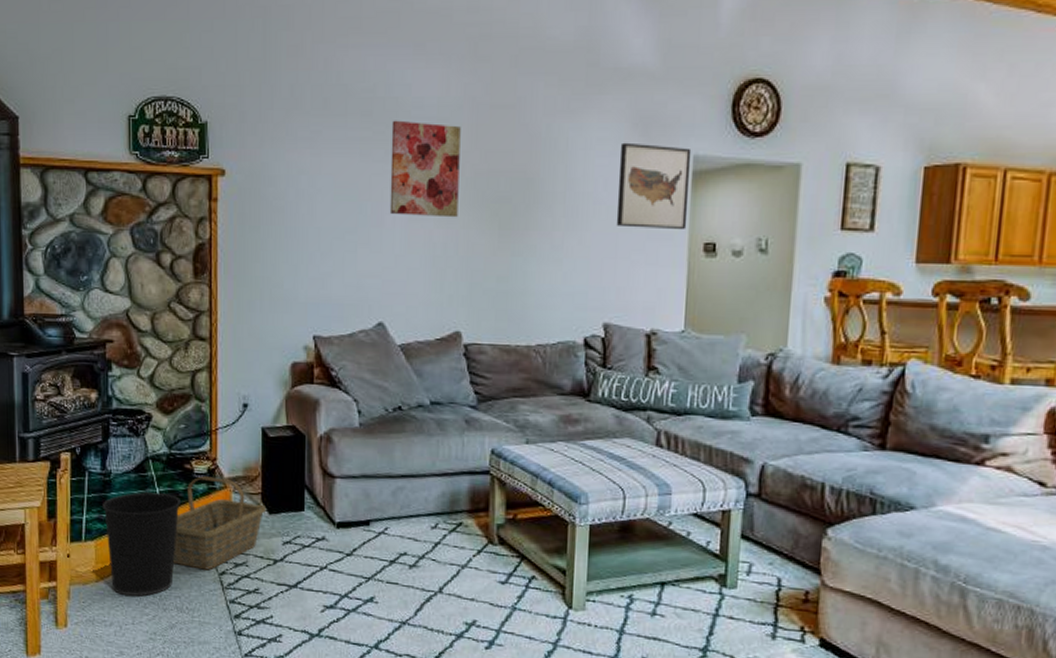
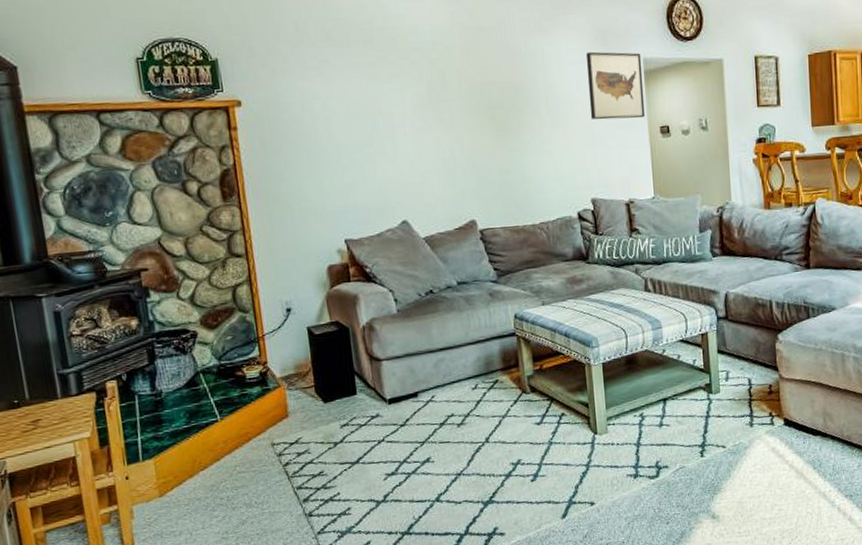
wastebasket: present [102,492,180,597] -> none [157,402,239,504]
basket: present [174,476,265,570] -> none [234,378,320,465]
wall art: present [389,120,461,218] -> none [392,46,460,127]

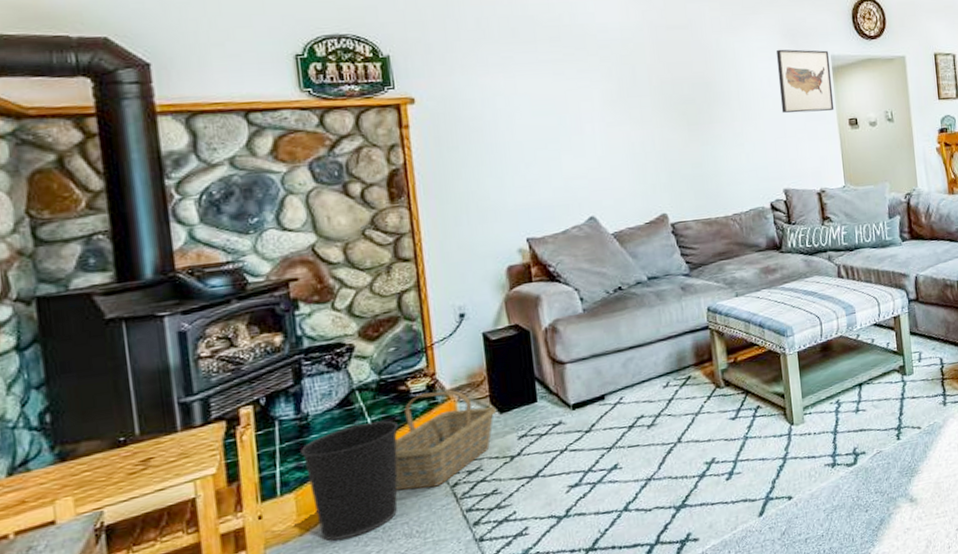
wastebasket: none [157,402,239,504] -> present [300,420,398,541]
basket: none [234,378,320,465] -> present [394,390,496,491]

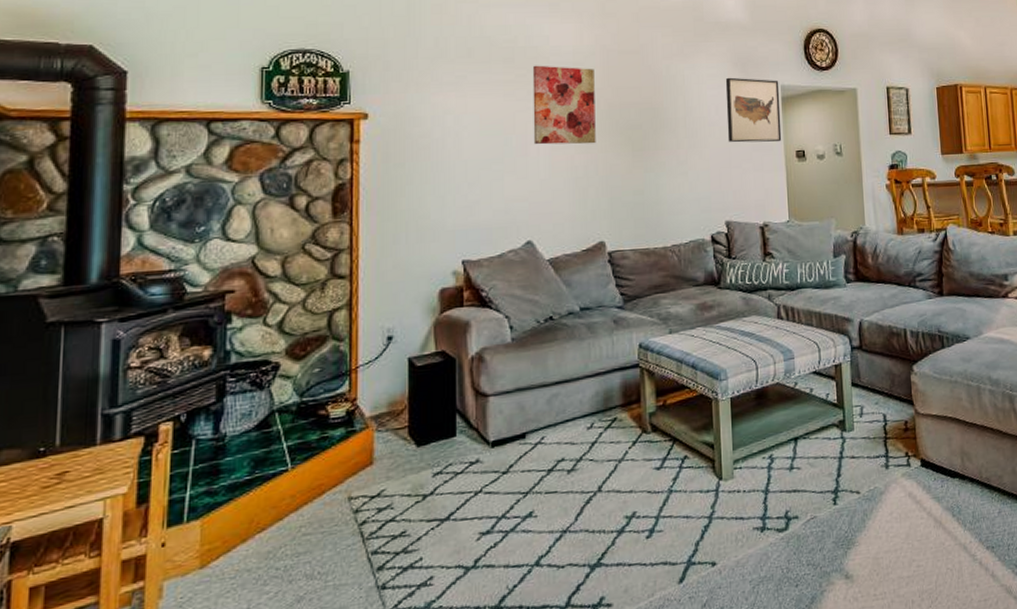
wastebasket: present [300,420,398,541] -> none [213,446,313,577]
basket: present [394,390,496,491] -> none [303,418,413,525]
wall art: none [580,43,651,123] -> present [532,65,596,145]

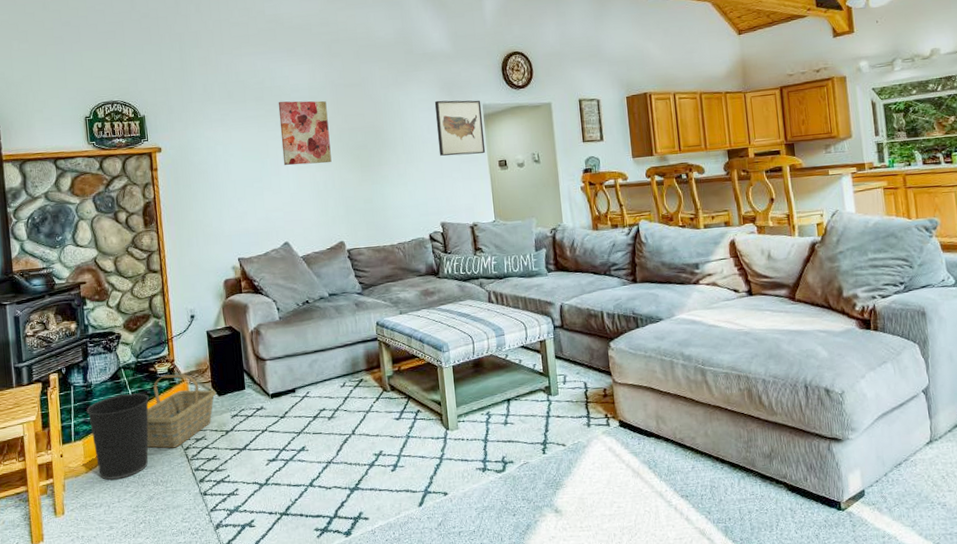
wastebasket: none [213,446,313,577] -> present [86,393,149,480]
basket: none [303,418,413,525] -> present [146,374,216,448]

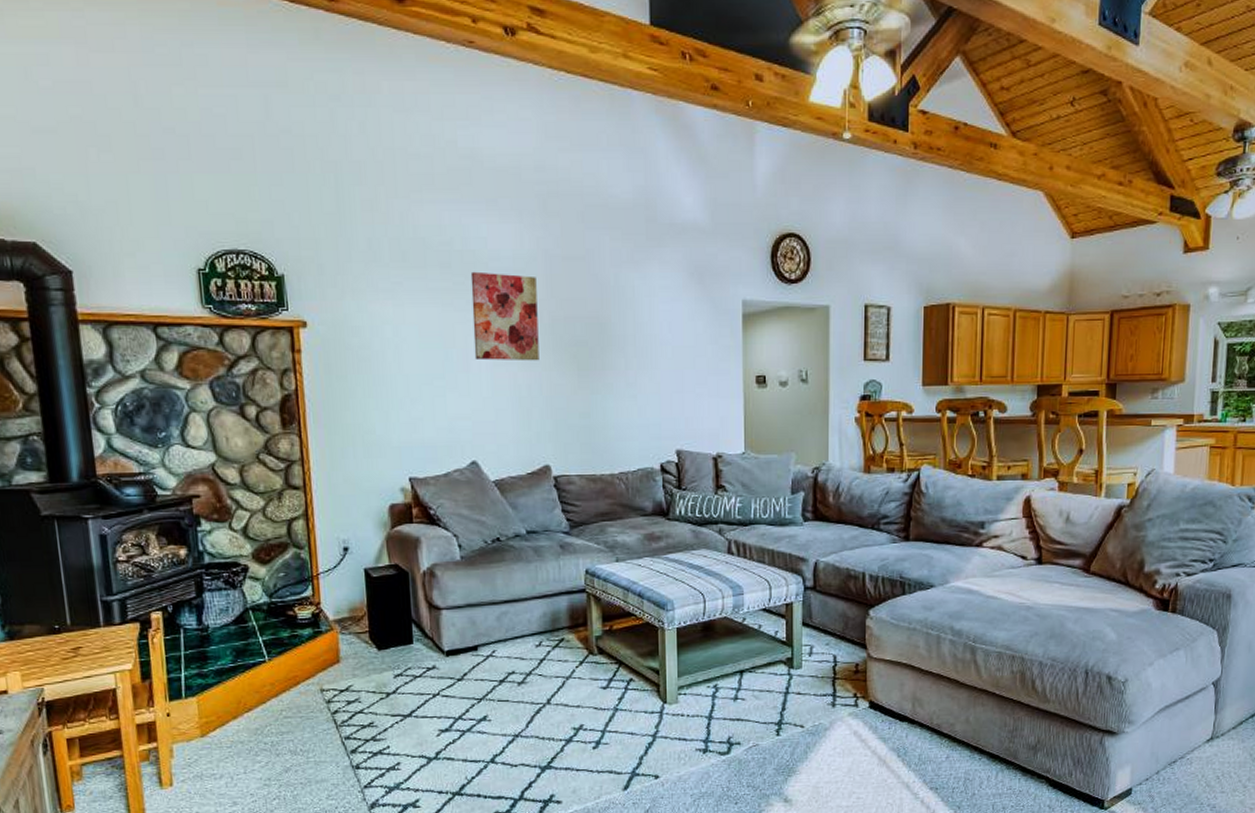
wastebasket: present [86,393,149,480] -> none [202,642,286,746]
basket: present [146,374,216,448] -> none [282,621,374,711]
wall art: present [434,100,486,156] -> none [680,289,741,366]

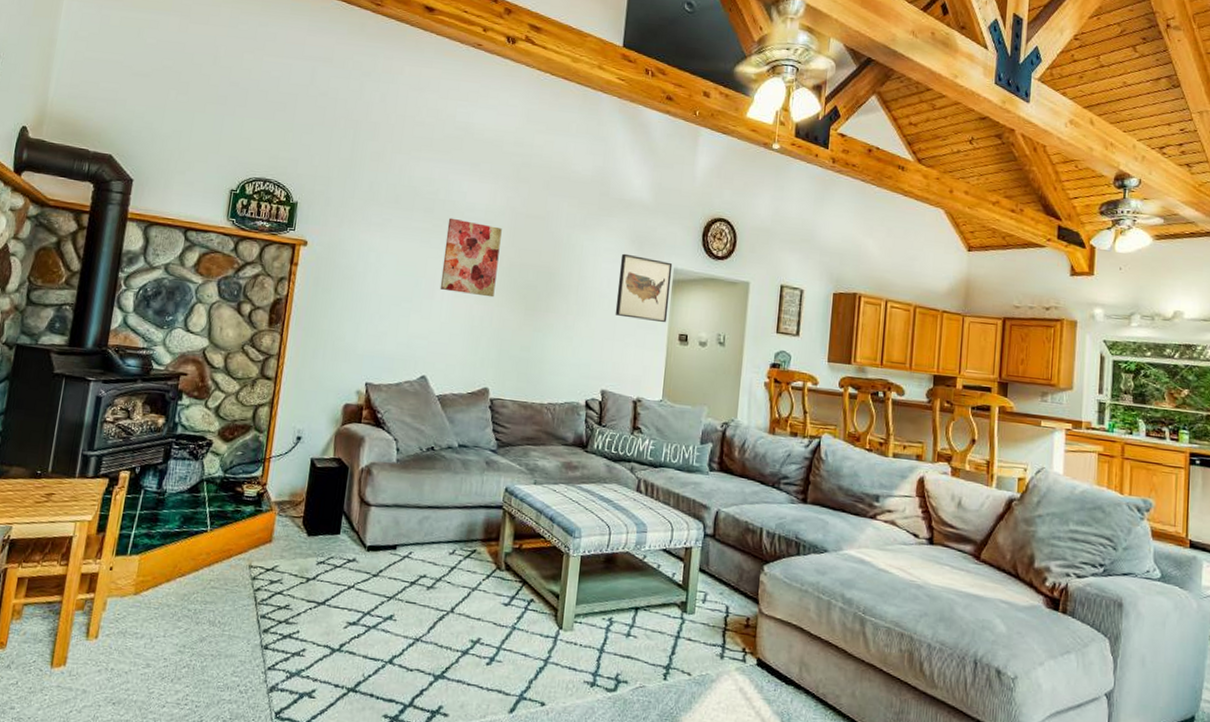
wall art: none [680,289,741,366] -> present [615,253,673,323]

